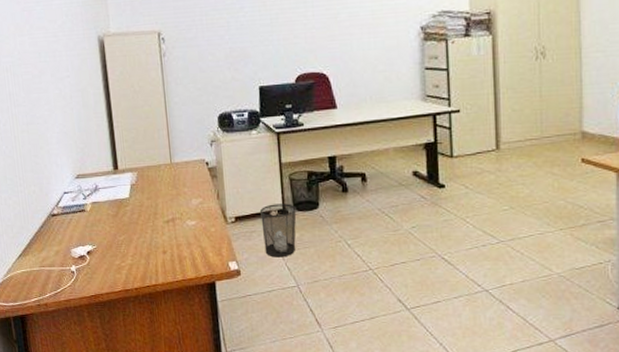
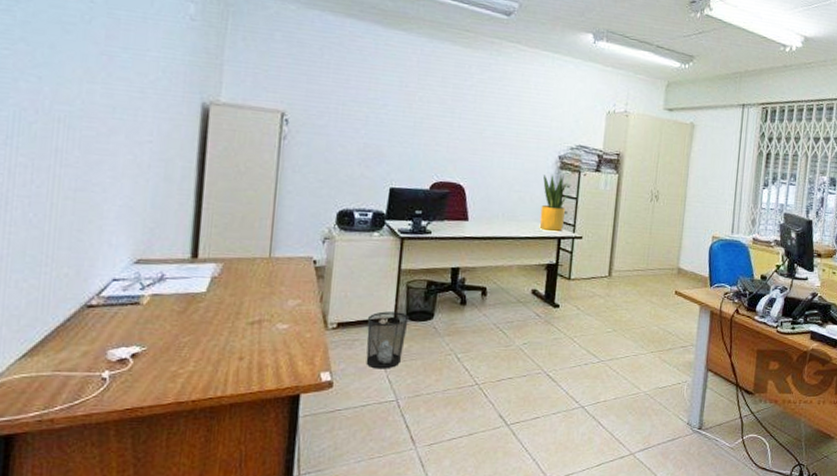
planter: none [407,45,439,109] -> present [539,173,571,232]

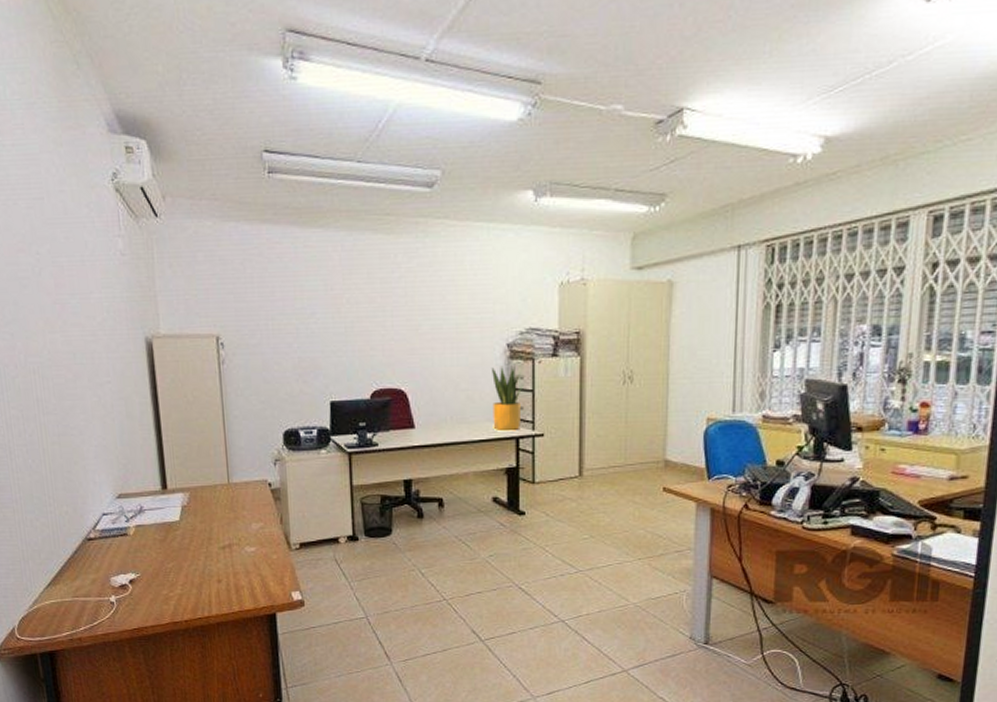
waste bin: present [366,311,409,369] -> none [327,529,368,587]

